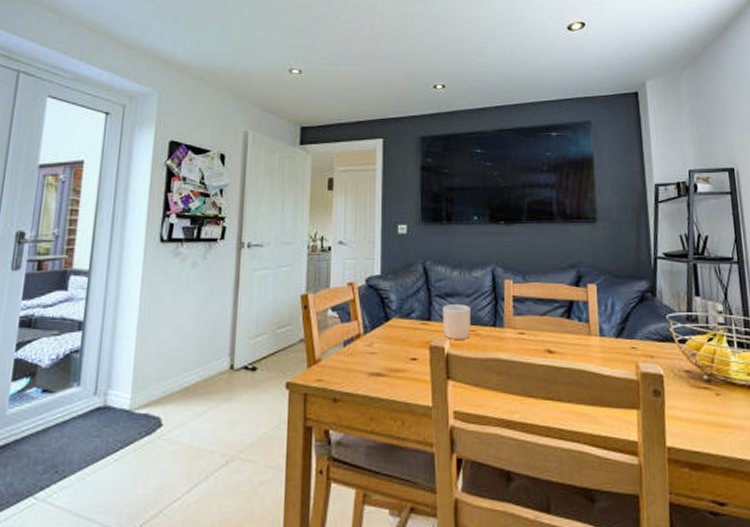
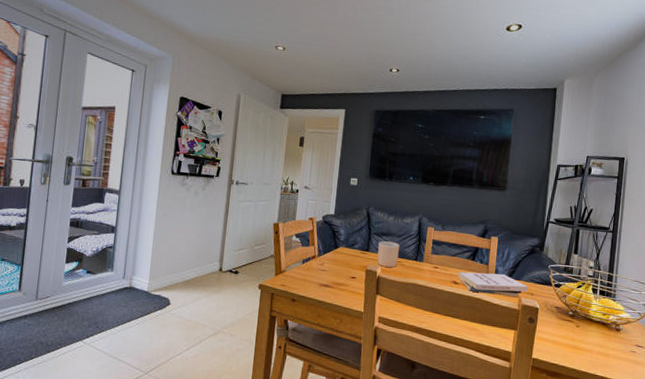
books: none [551,332,646,363] -> present [457,271,529,297]

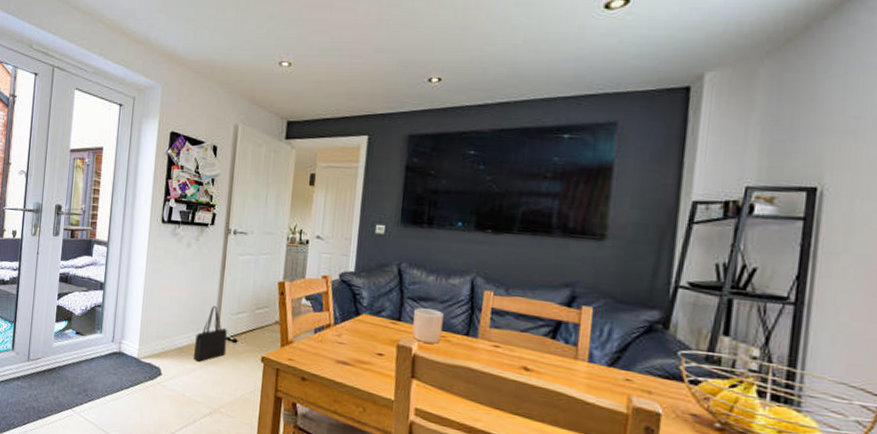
tote bag: none [199,244,230,291] -> present [193,306,227,362]
books: present [457,271,529,297] -> none [529,353,644,395]

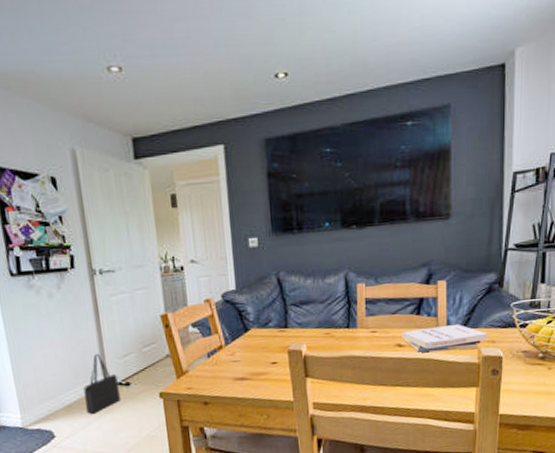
mug: present [412,307,444,344] -> none [297,310,326,343]
books: none [529,353,644,395] -> present [401,324,489,352]

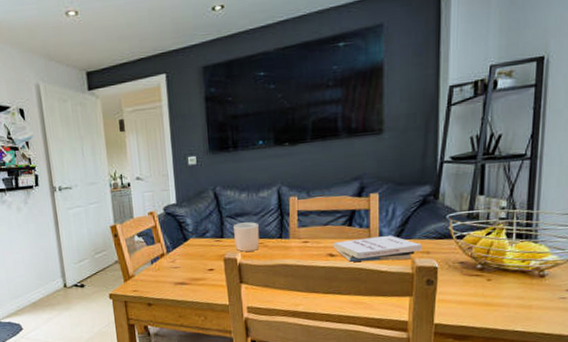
tote bag: present [83,354,122,414] -> none [46,259,77,311]
mug: none [297,310,326,343] -> present [232,222,260,252]

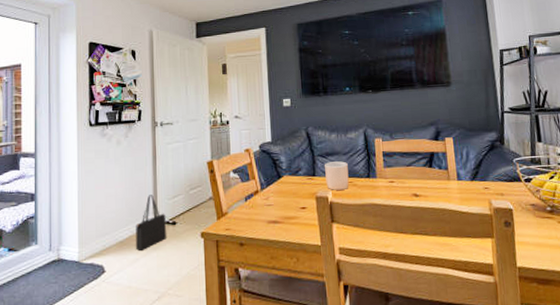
tote bag: none [46,259,77,311] -> present [135,195,167,251]
books: present [333,235,423,262] -> none [416,176,497,202]

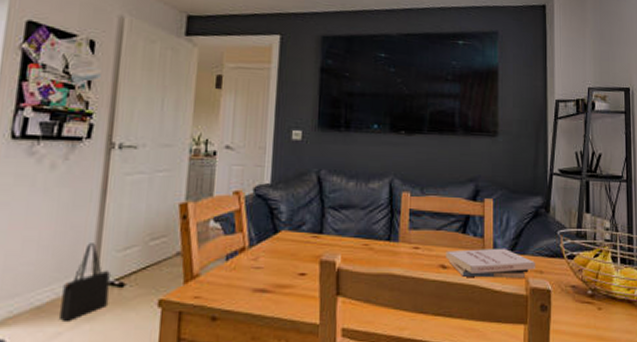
mug: present [324,161,349,190] -> none [335,217,365,254]
books: none [416,176,497,202] -> present [446,248,536,278]

